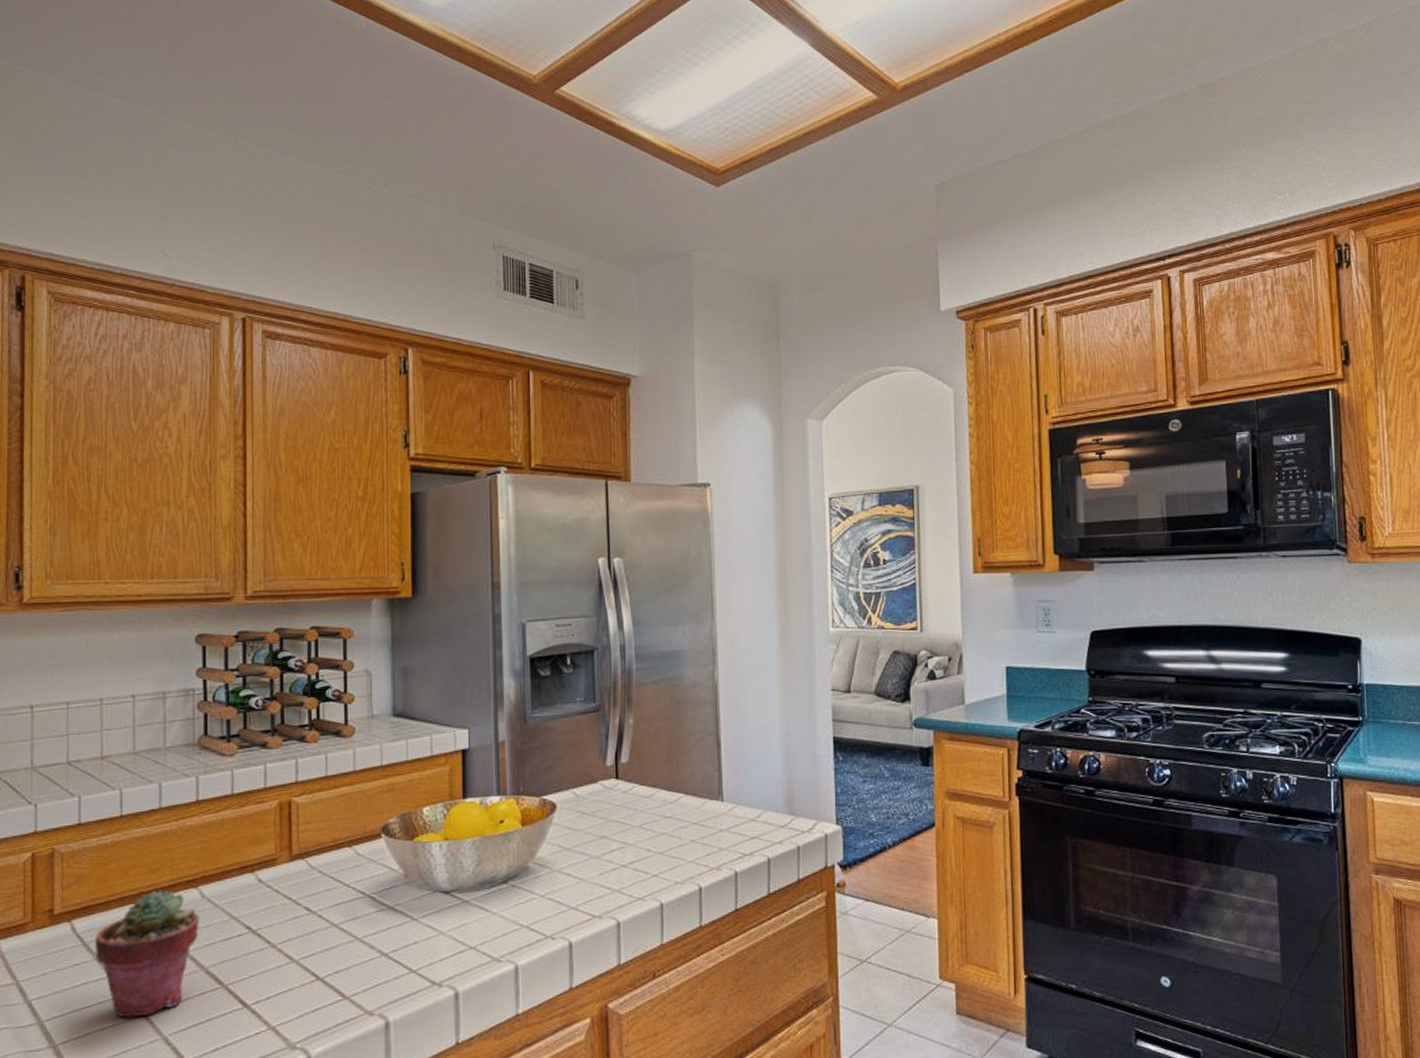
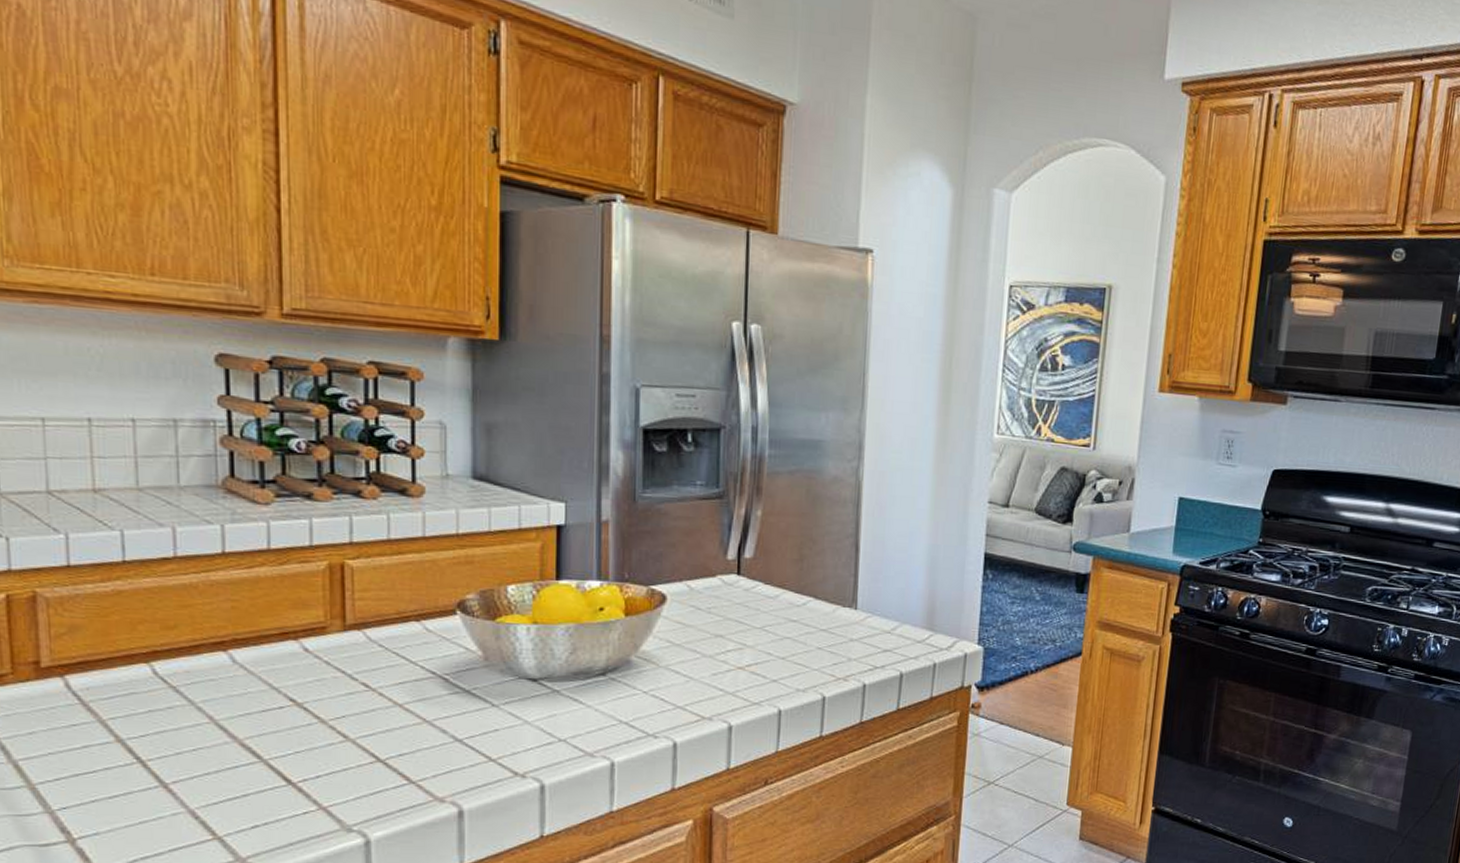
potted succulent: present [94,890,199,1018] -> none [95,650,230,787]

